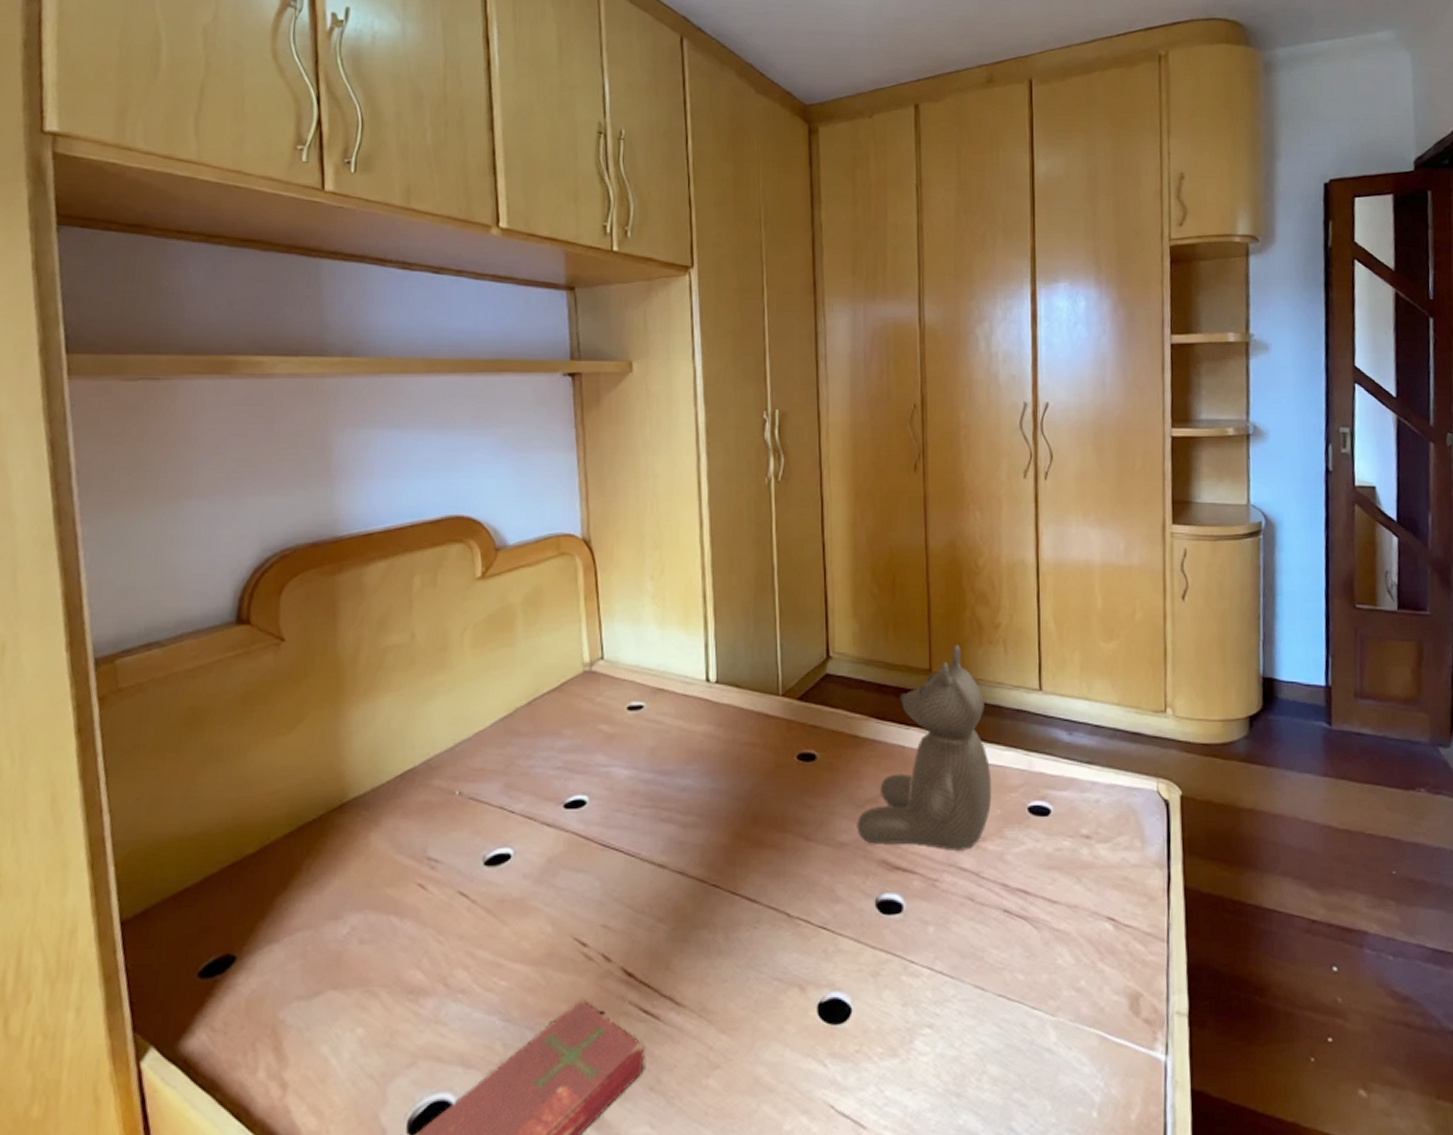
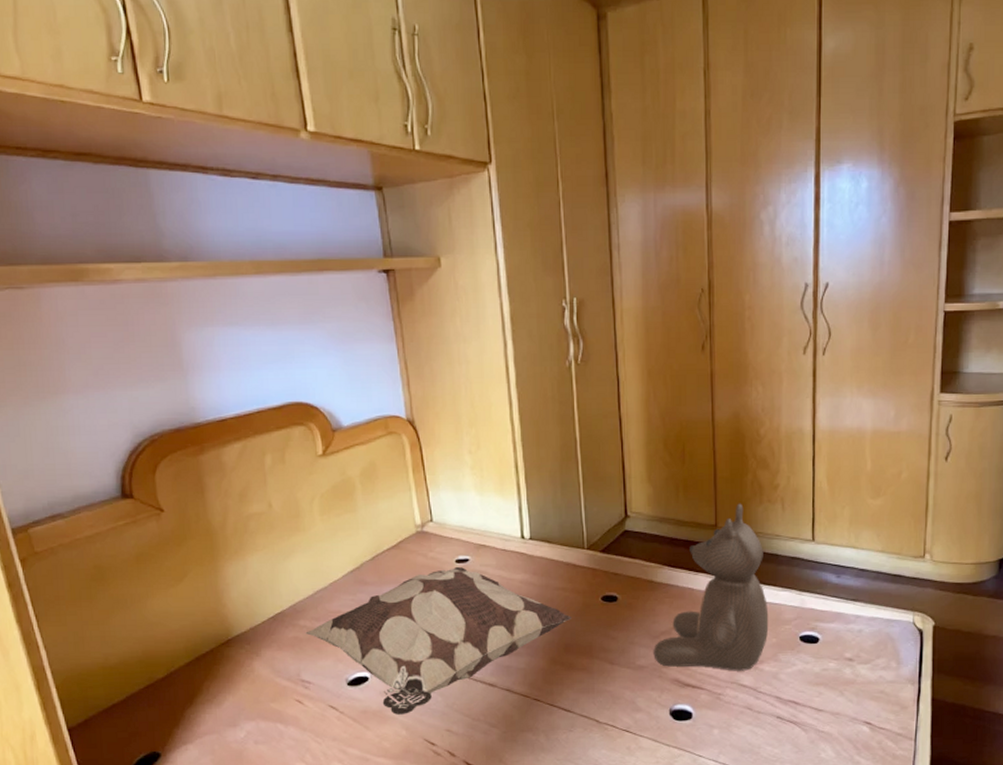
decorative pillow: none [439,714,761,905] -> present [305,566,571,715]

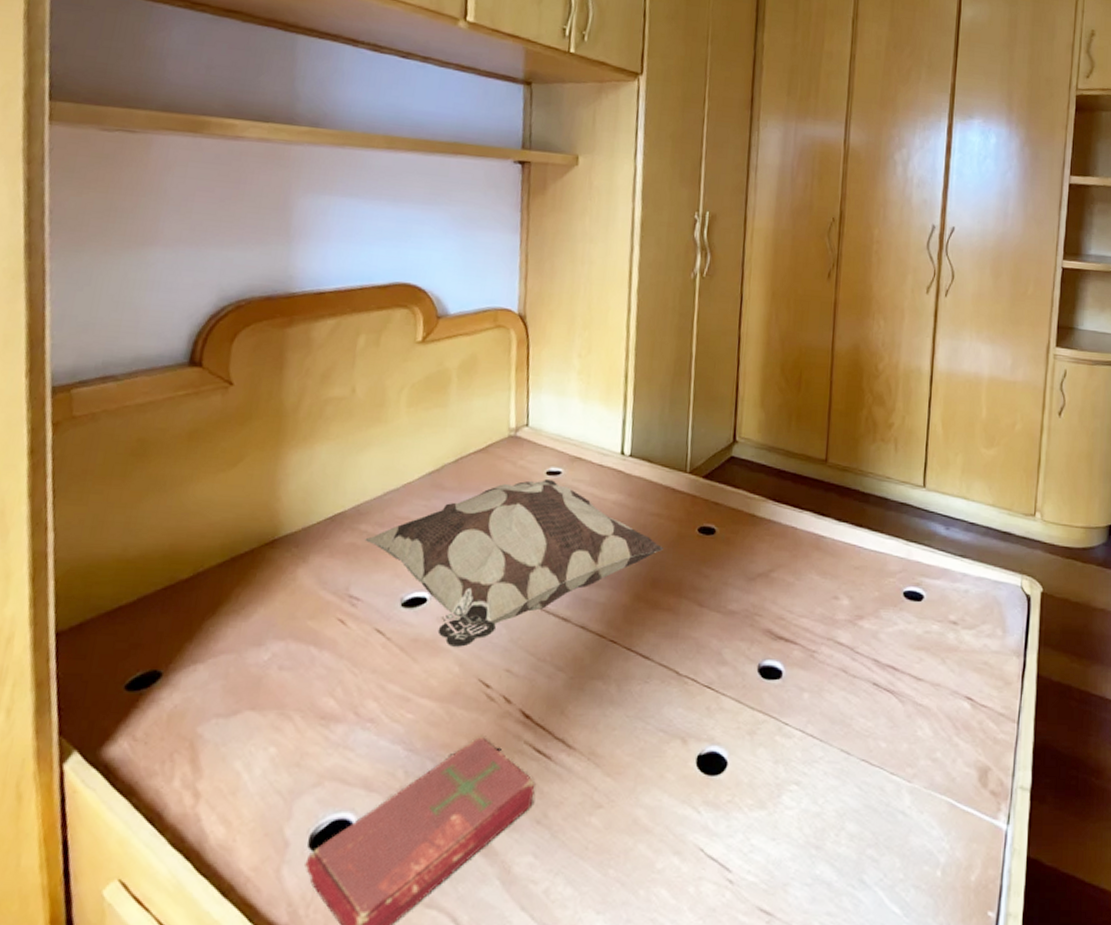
teddy bear: present [653,503,769,671] -> none [747,439,873,626]

